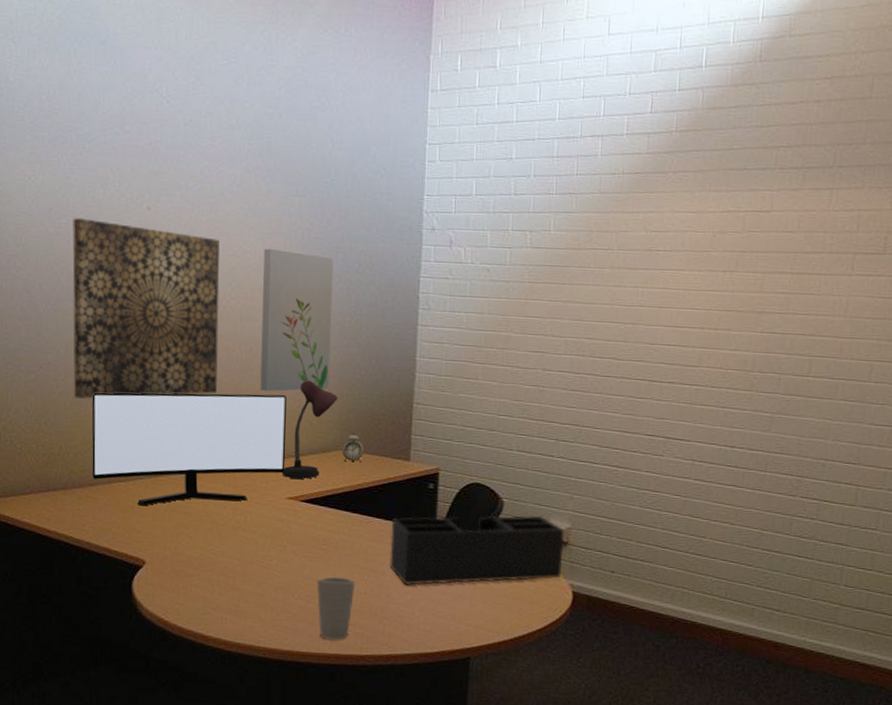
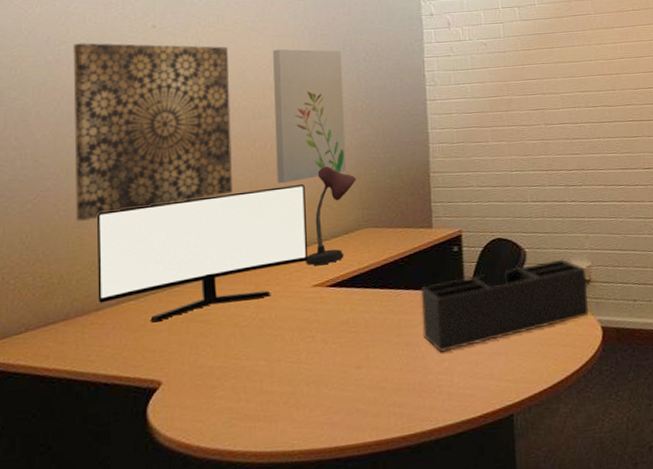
cup: present [316,576,356,641] -> none [350,356,391,428]
alarm clock: present [342,430,364,463] -> none [365,207,387,240]

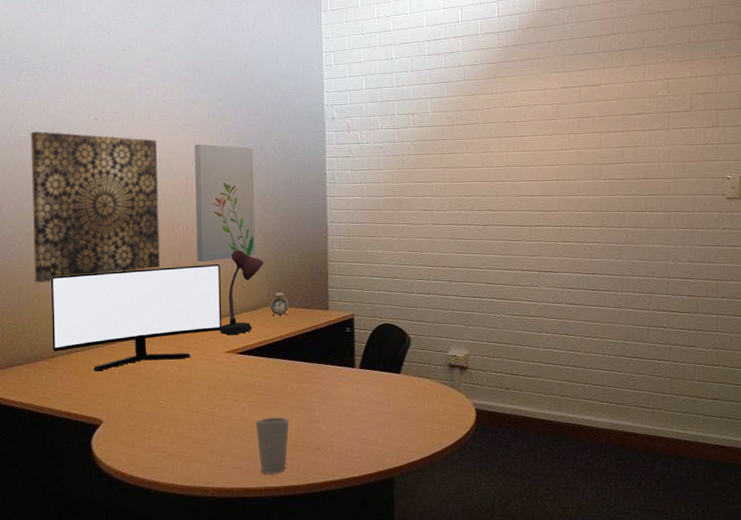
cup: none [350,356,391,428] -> present [255,417,289,475]
alarm clock: none [365,207,387,240] -> present [270,288,289,316]
desk organizer: present [420,259,589,352] -> none [317,346,465,418]

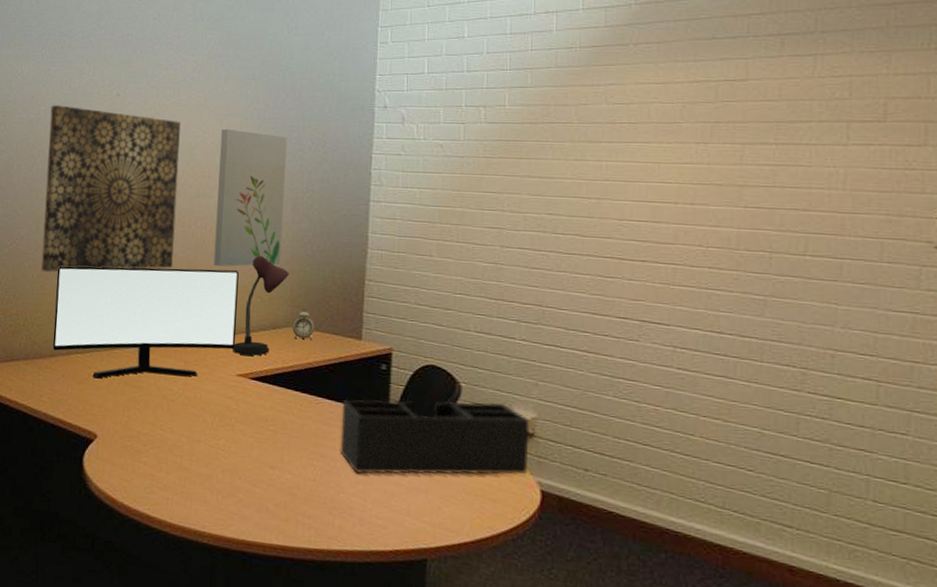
cup: present [255,417,289,475] -> none [264,460,304,531]
desk organizer: none [317,346,465,418] -> present [340,399,530,475]

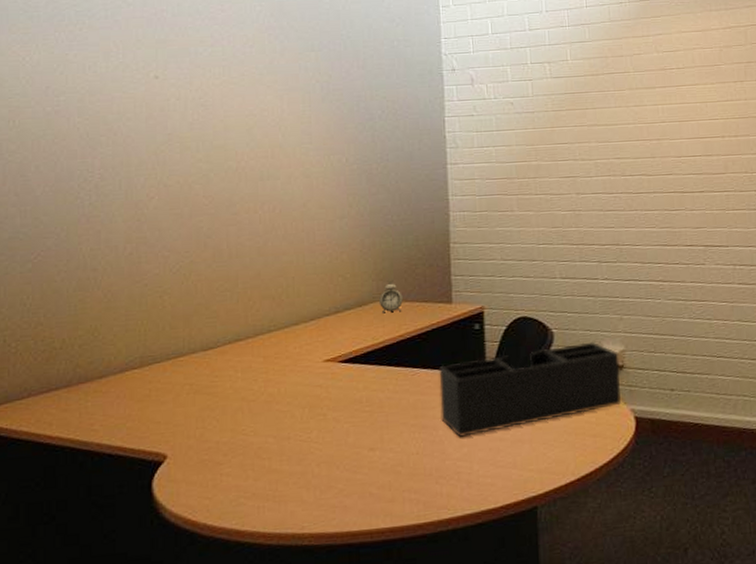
wall art: present [41,105,181,272] -> none [71,93,239,284]
monitor: present [52,266,239,379] -> none [98,252,318,393]
wall art: present [213,128,288,267] -> none [281,104,361,251]
desk lamp: present [232,255,289,356] -> none [316,232,371,339]

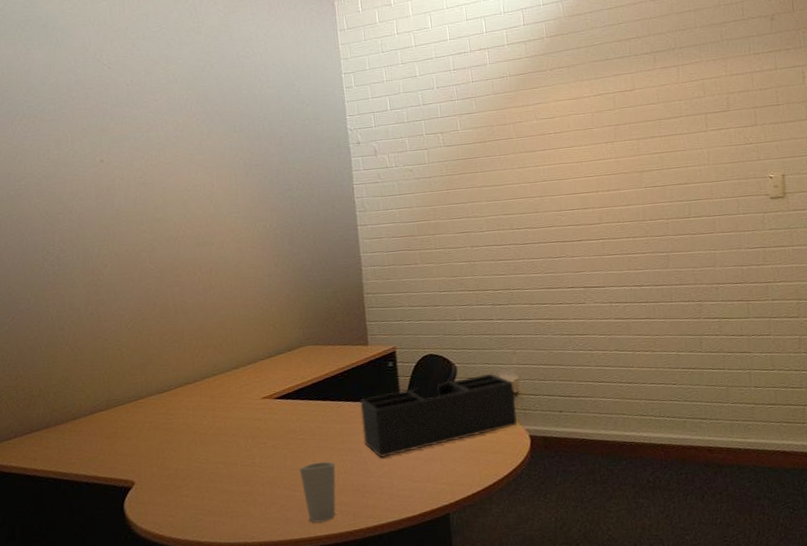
cup: none [363,438,406,513] -> present [299,461,336,523]
alarm clock: present [379,279,403,314] -> none [306,326,326,356]

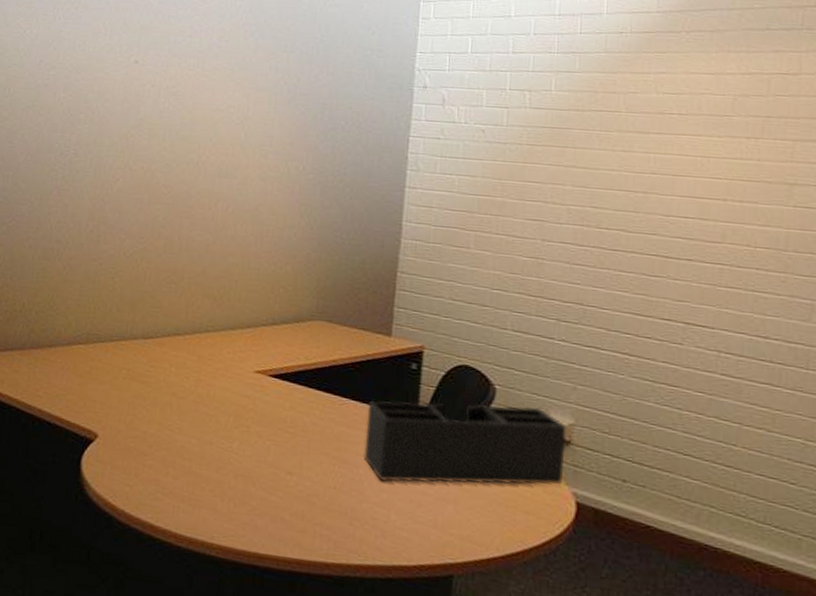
cup: present [299,461,336,523] -> none [280,465,325,543]

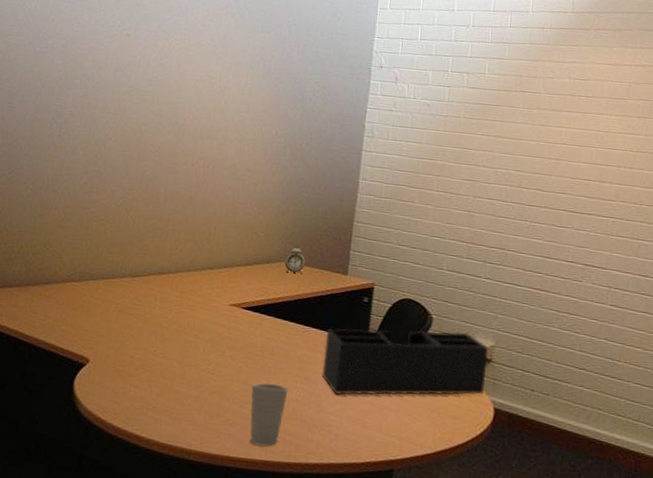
cup: none [280,465,325,543] -> present [250,383,288,447]
alarm clock: none [317,299,341,336] -> present [285,243,306,275]

